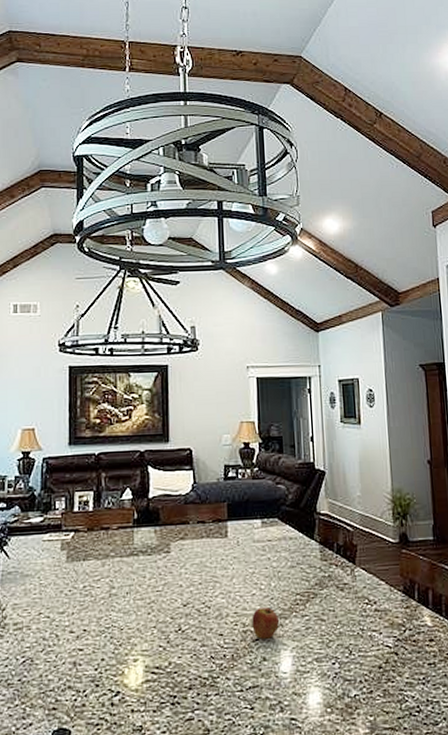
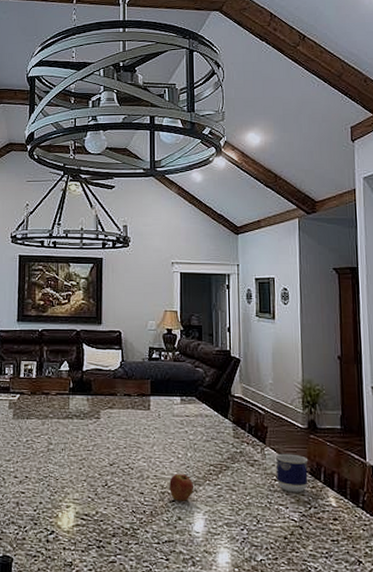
cup: none [366,572,402,616] -> present [275,453,309,493]

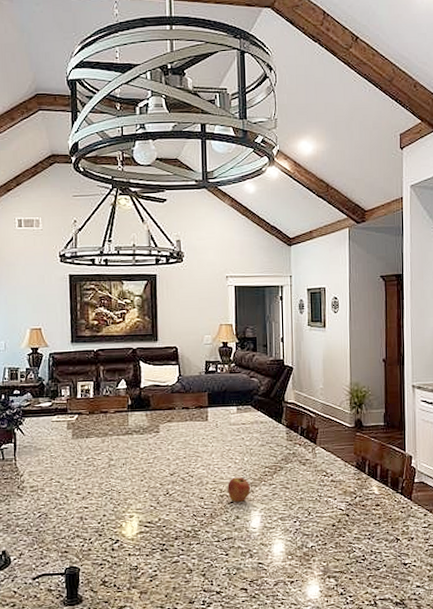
cup: present [275,453,309,493] -> none [325,451,355,486]

